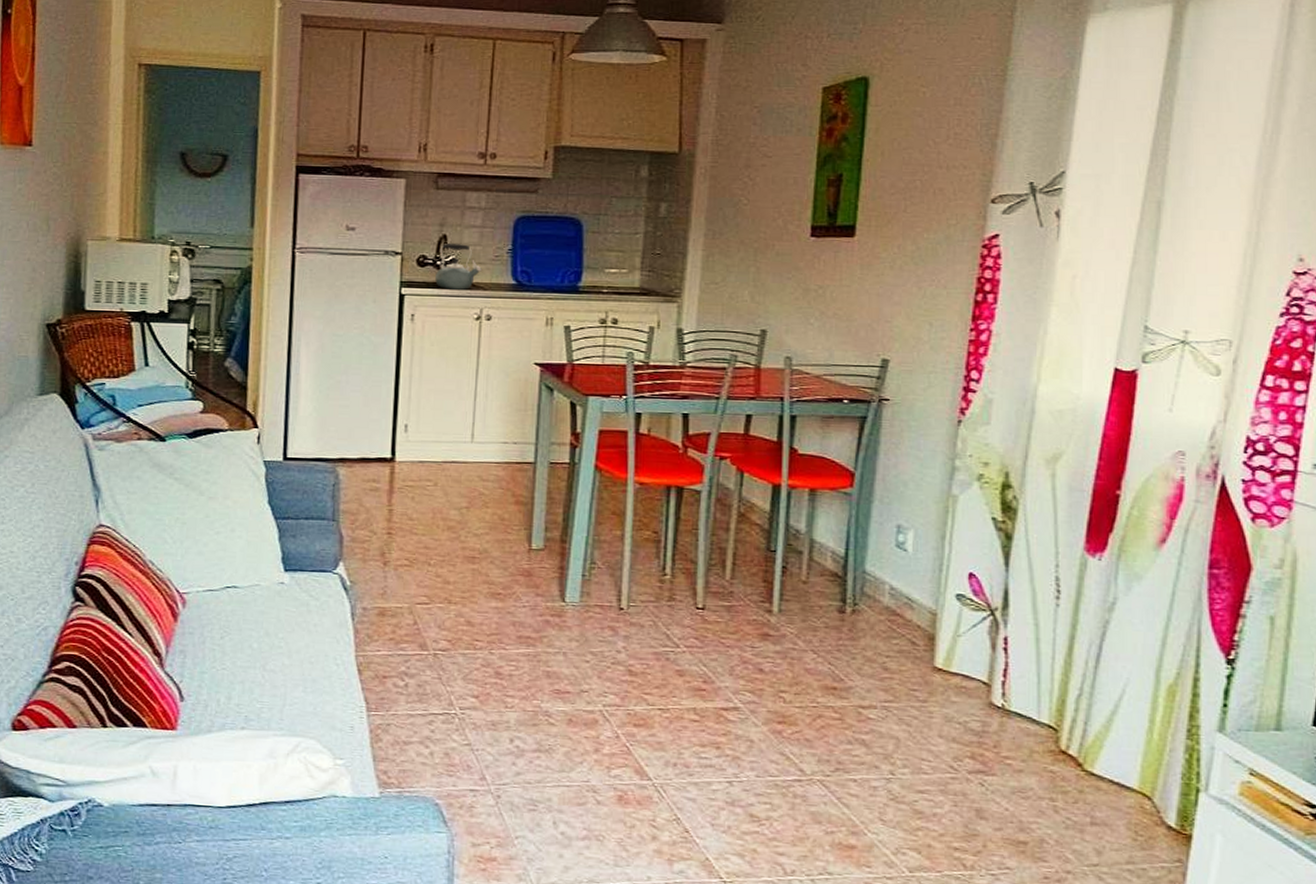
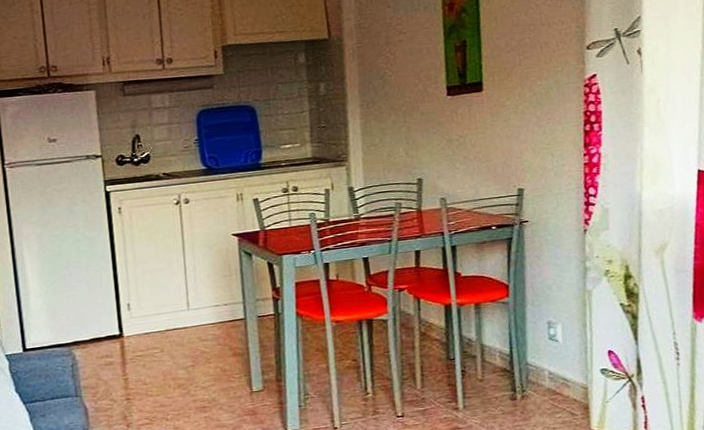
kettle: present [434,244,482,291] -> none [133,140,174,183]

